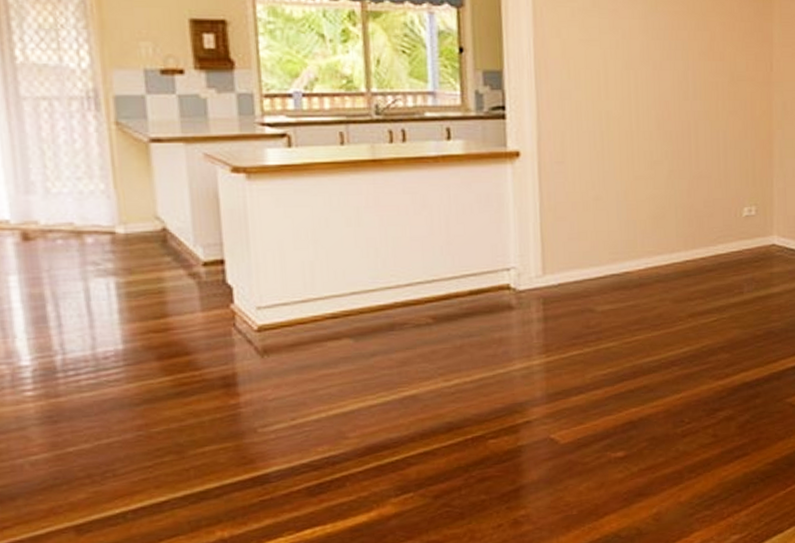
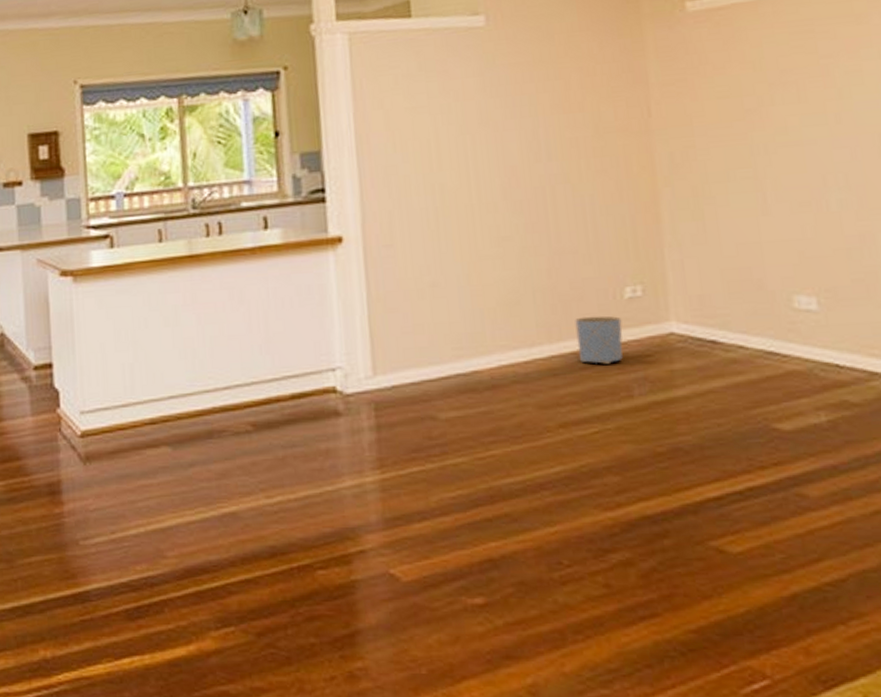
planter: none [705,229,740,268] -> present [575,315,623,364]

